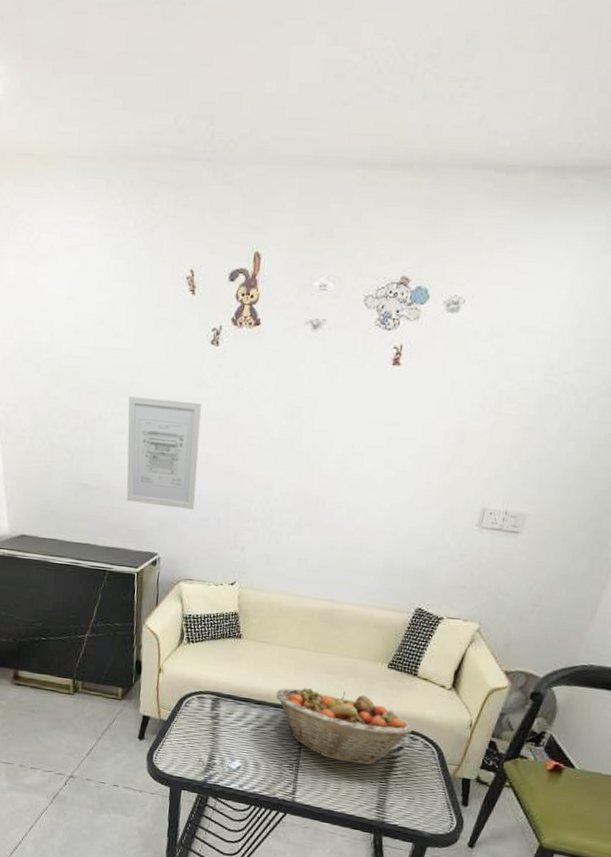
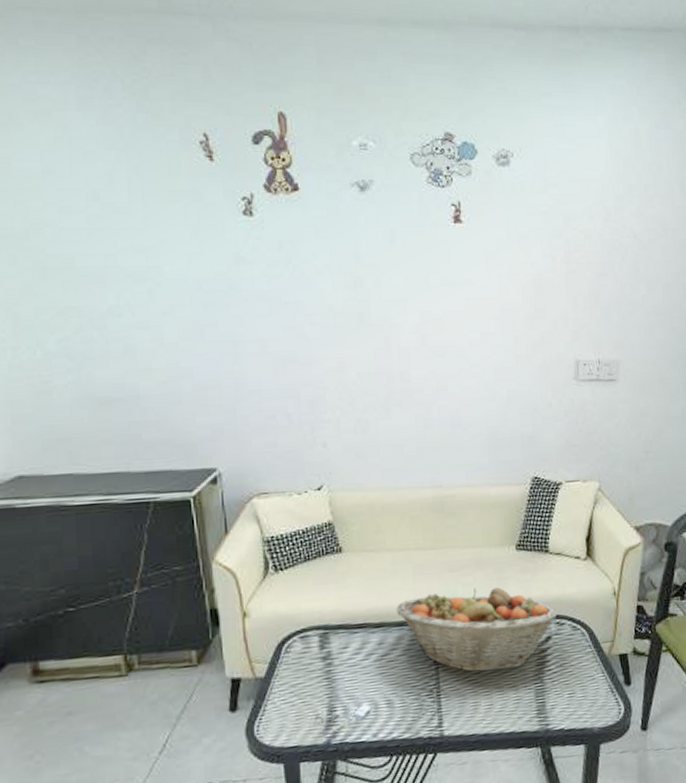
wall art: present [126,396,201,510] -> none [147,282,256,411]

